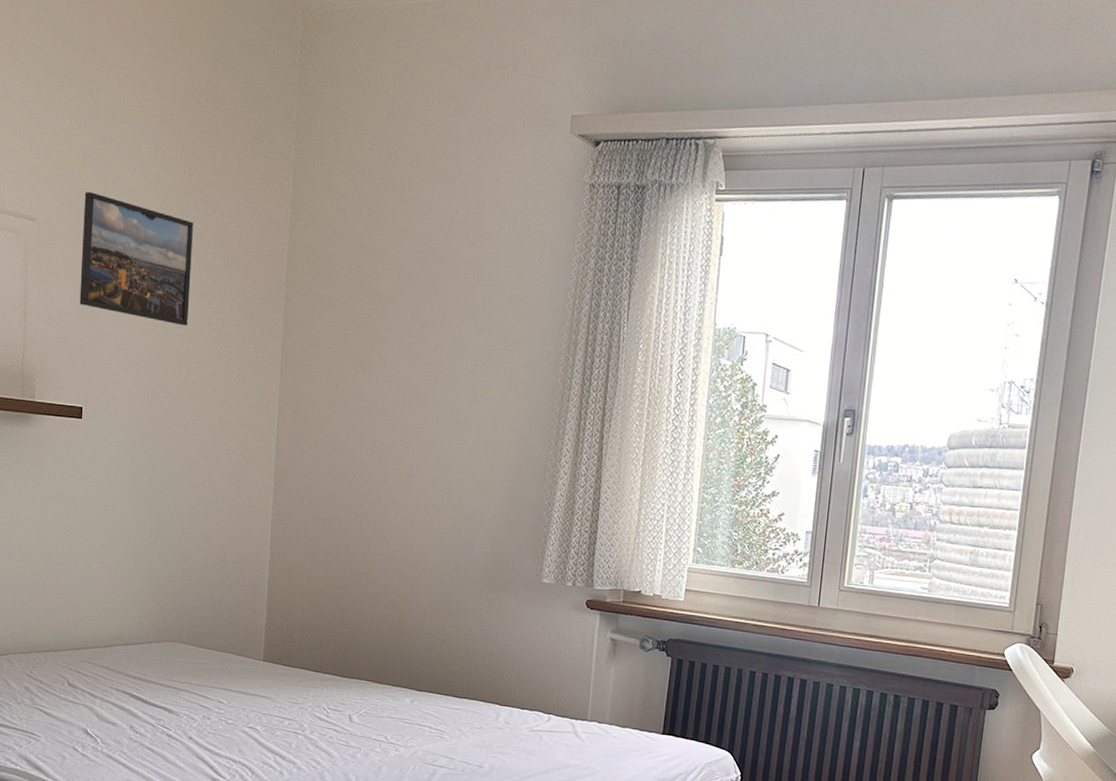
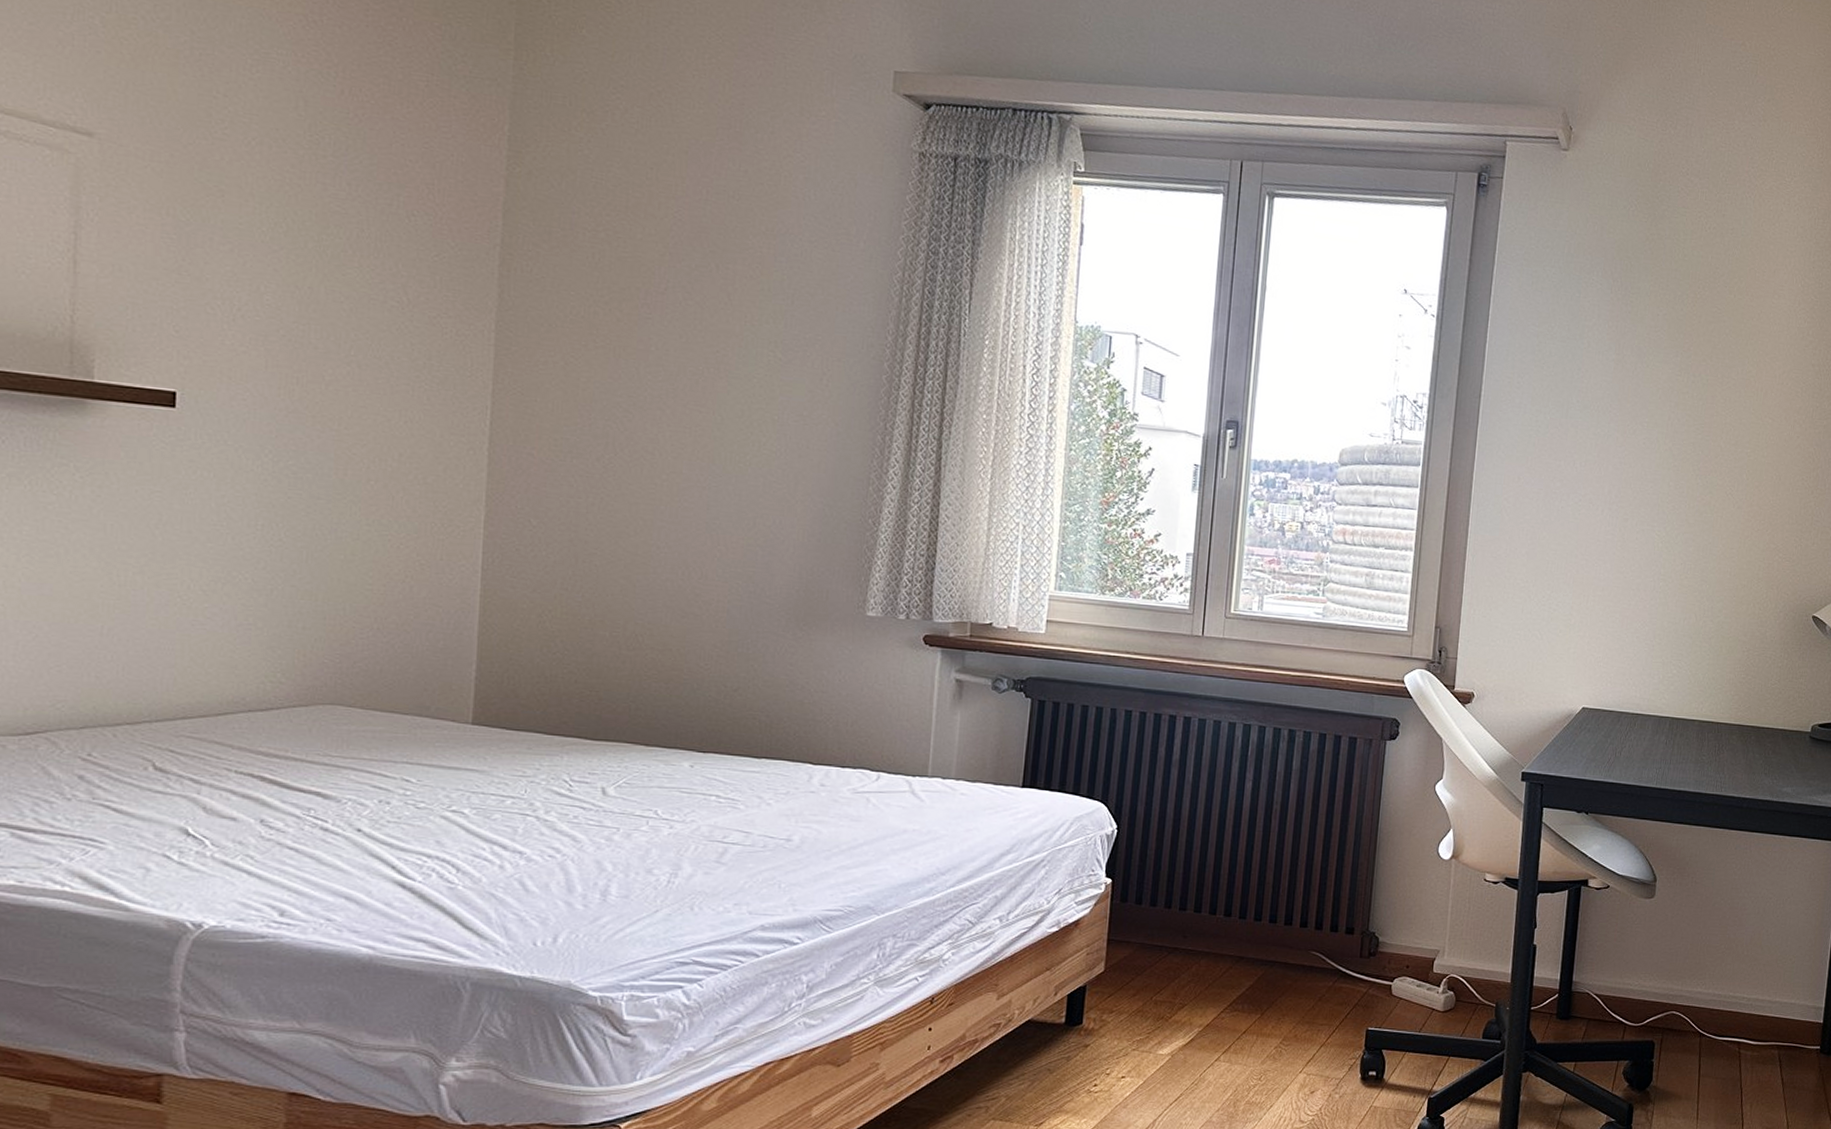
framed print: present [79,192,193,326] -> none [170,104,357,291]

